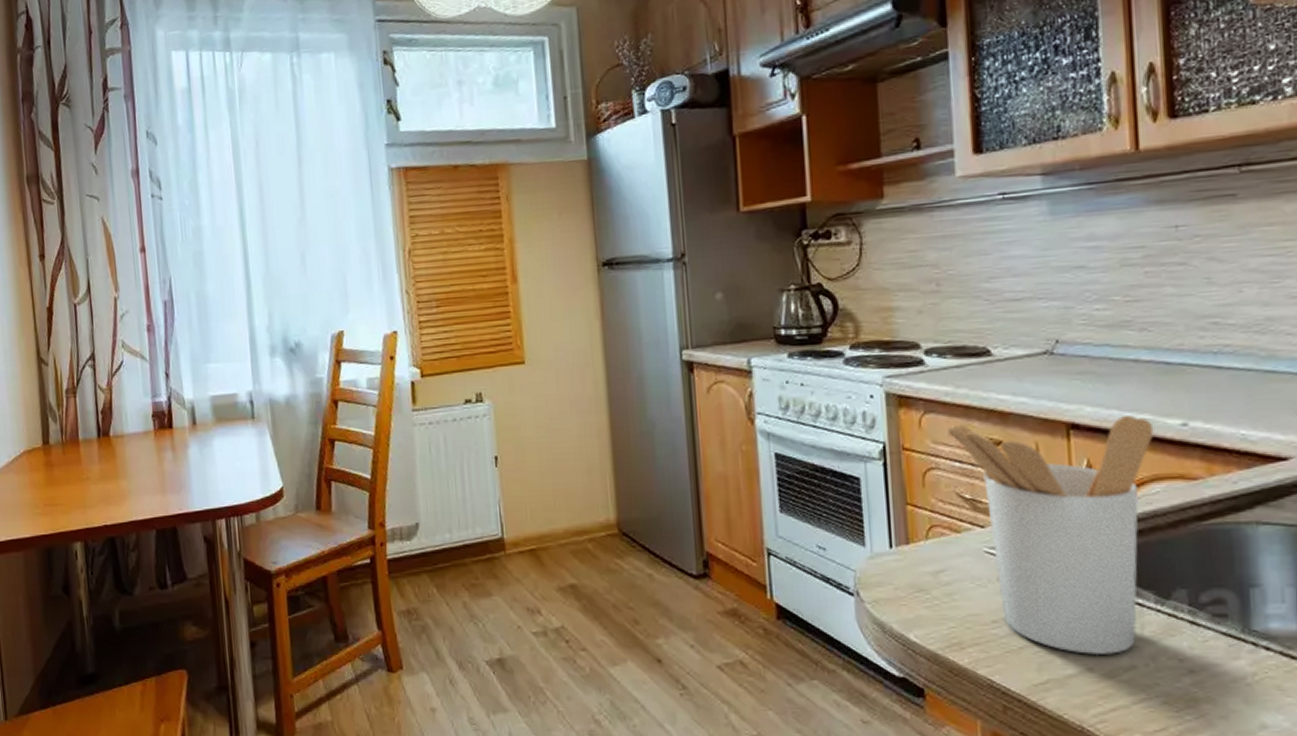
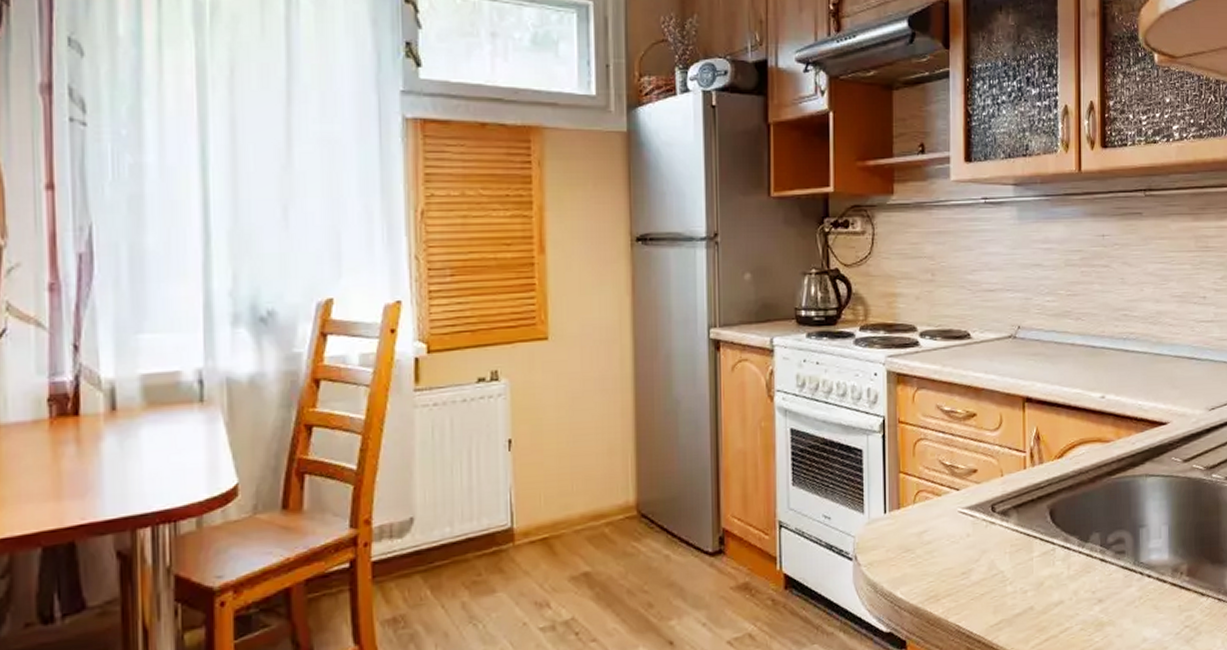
utensil holder: present [947,416,1154,656] -> none [935,390,1083,595]

